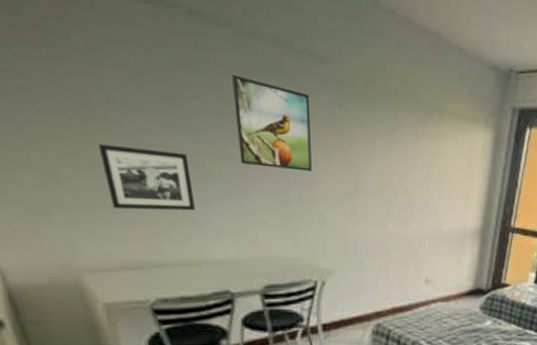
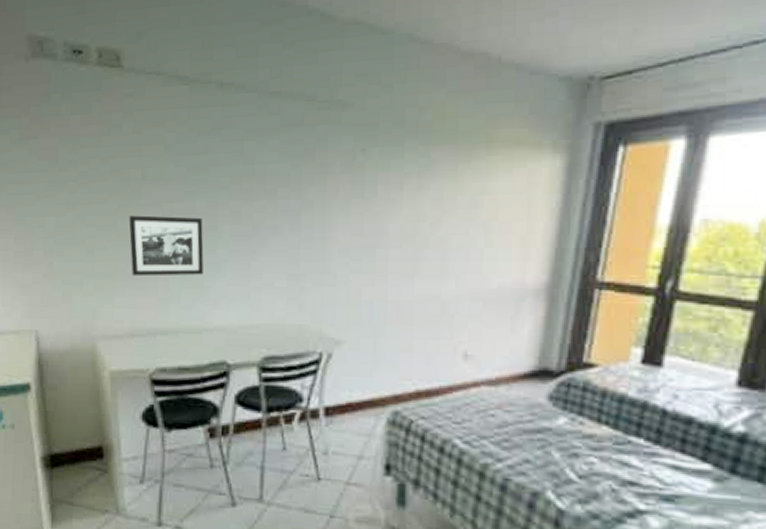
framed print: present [232,75,312,171] -> none [252,136,330,226]

